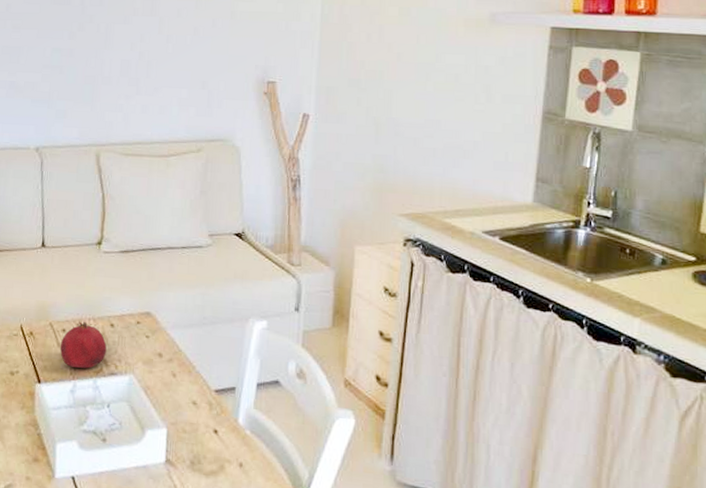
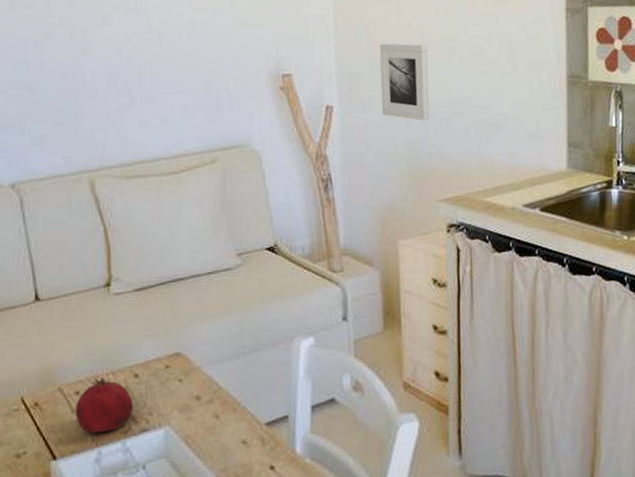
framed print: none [353,62,404,139] -> present [379,43,430,121]

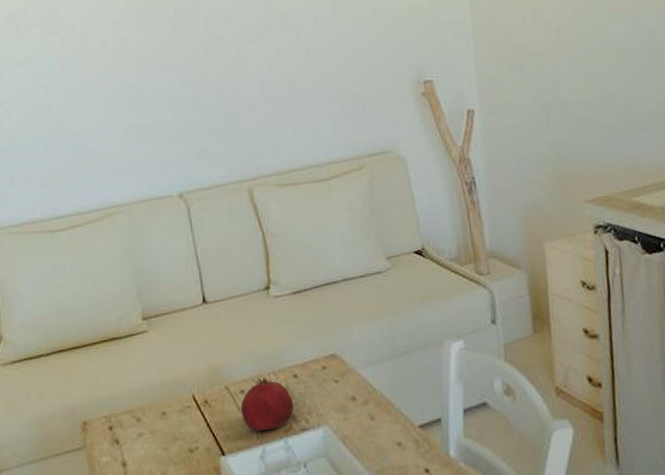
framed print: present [379,43,430,121] -> none [518,44,572,122]

